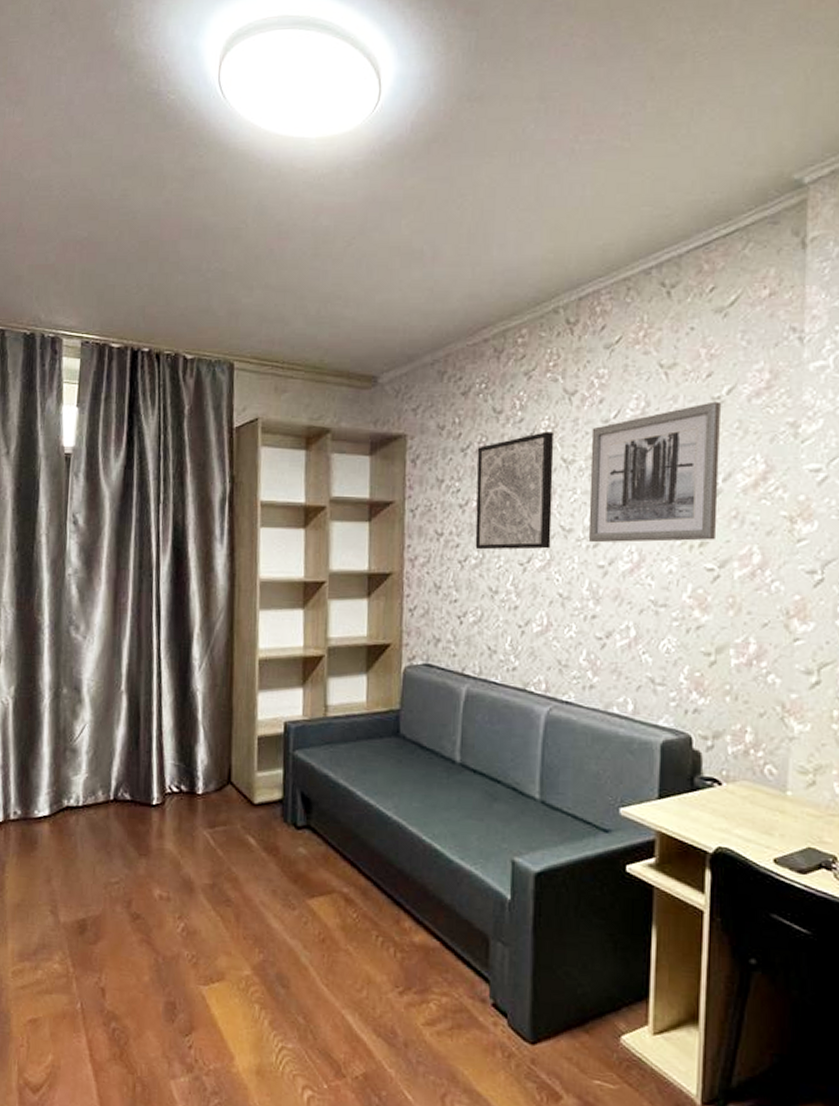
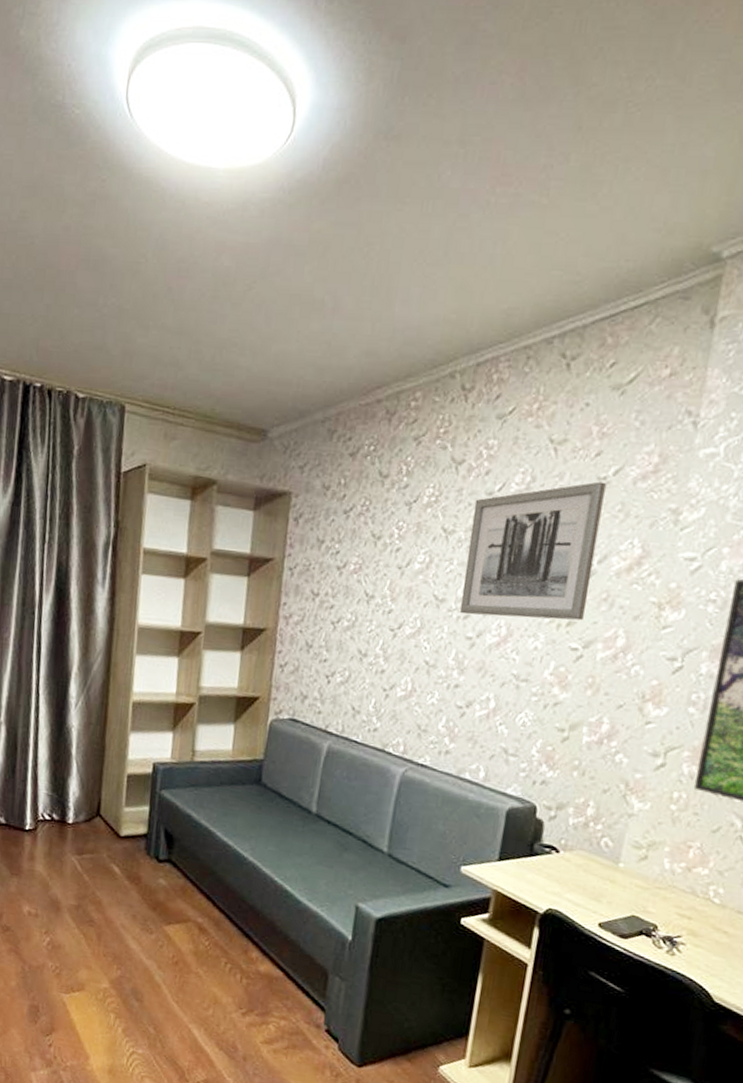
wall art: present [475,431,555,550] -> none [348,499,438,617]

